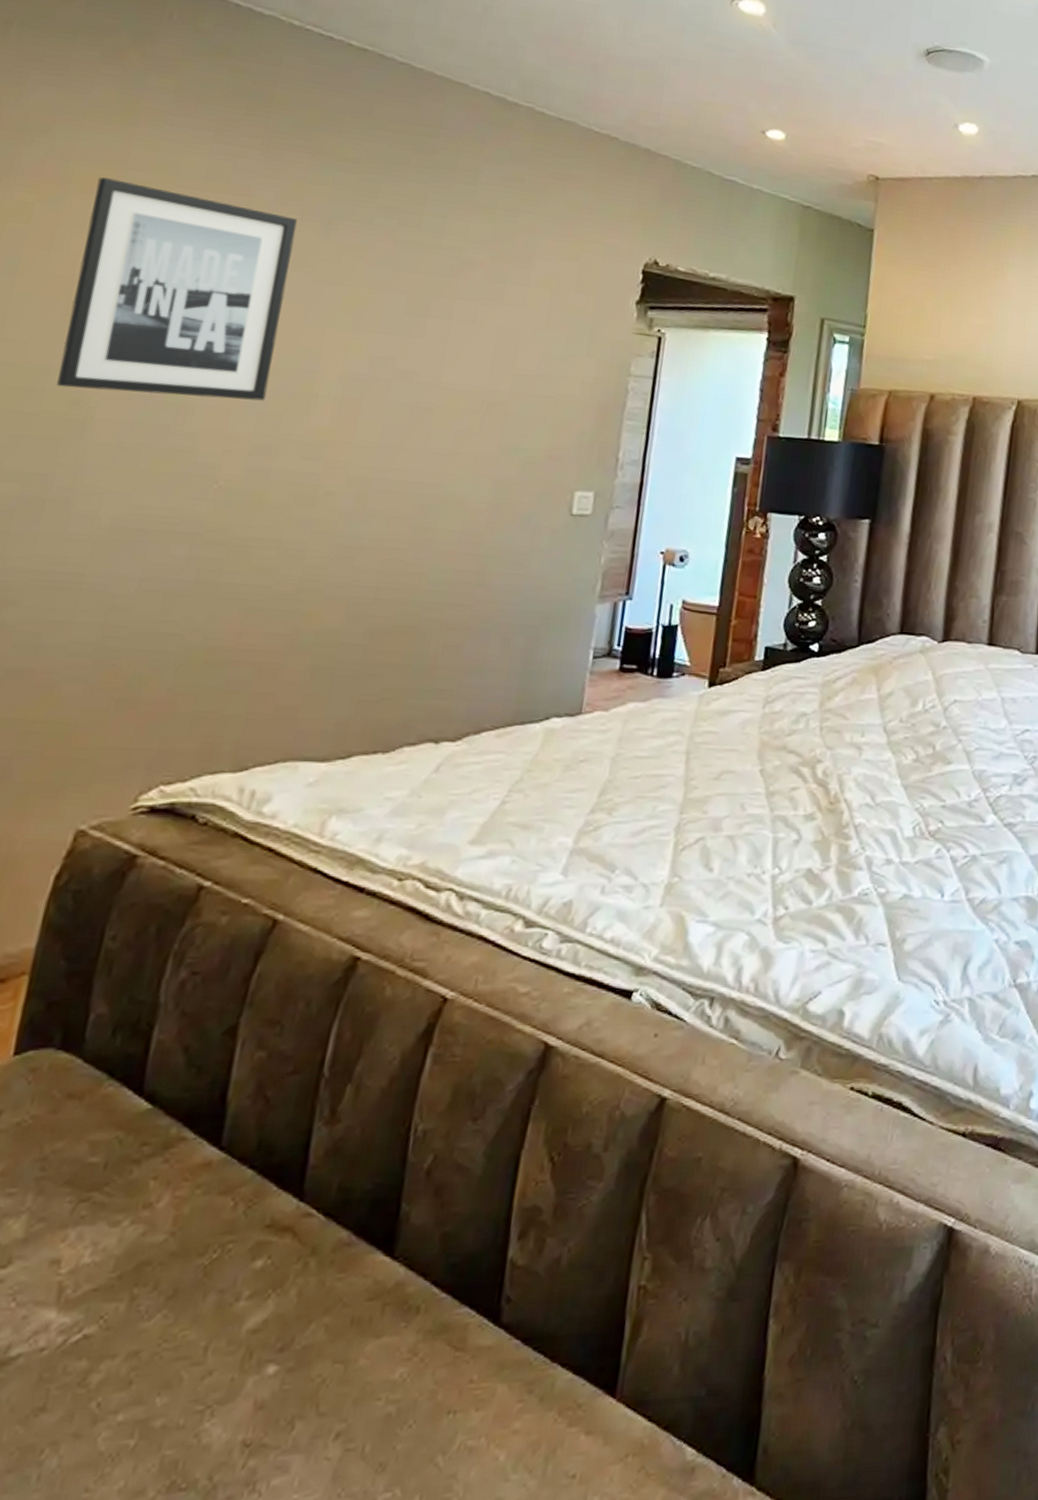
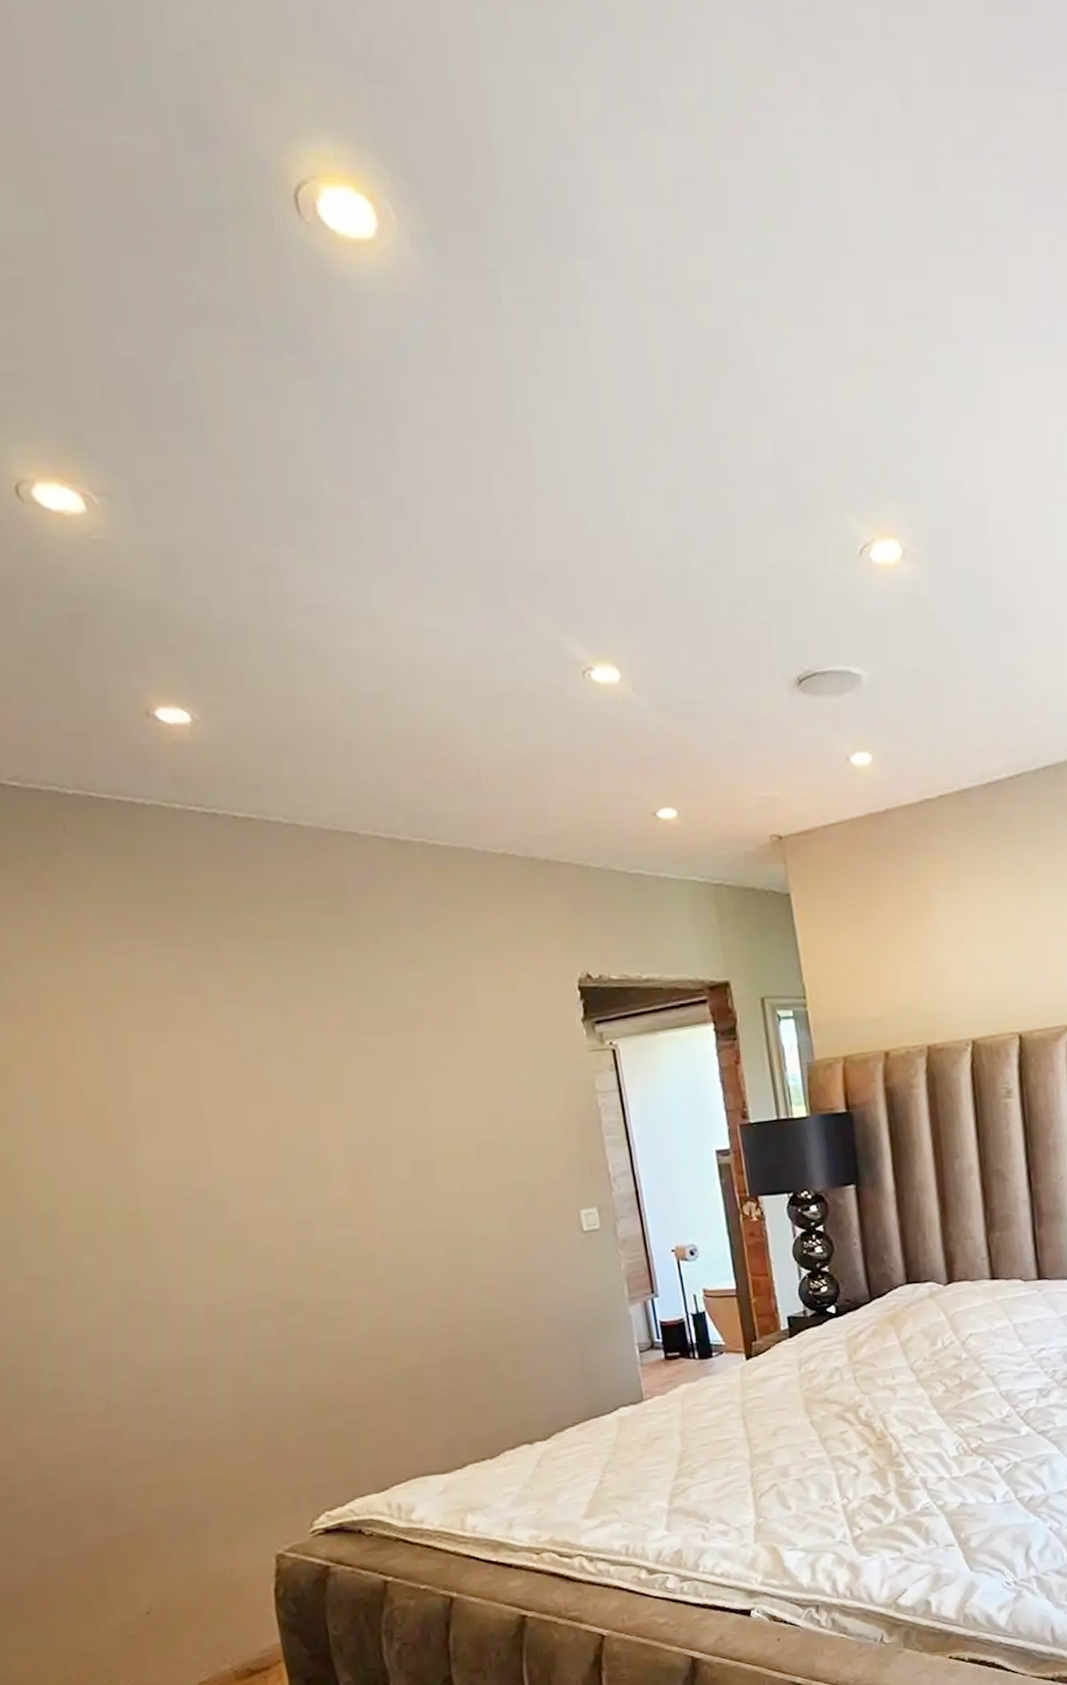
wall art: present [57,177,298,401] -> none [69,1003,287,1204]

